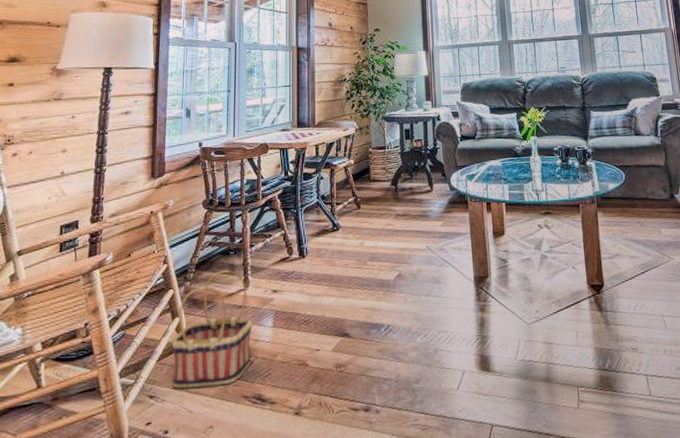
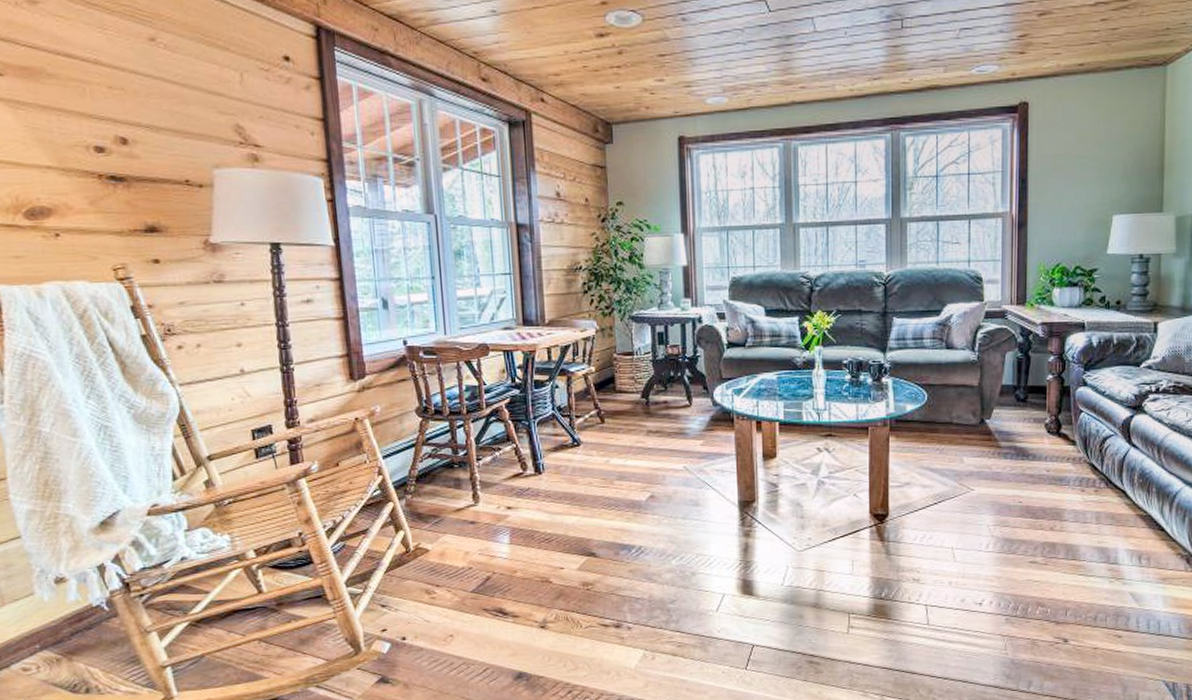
basket: present [171,270,253,389] -> none [398,484,488,599]

